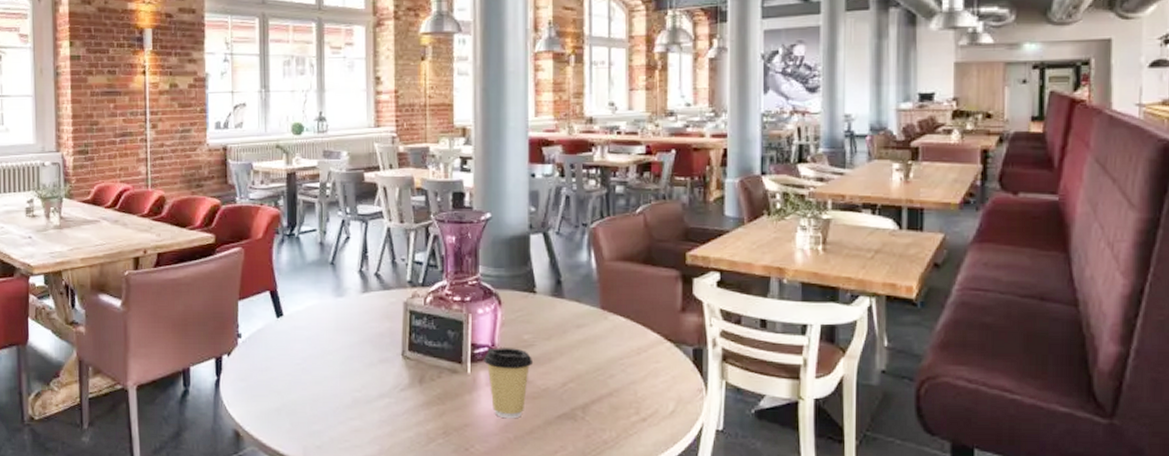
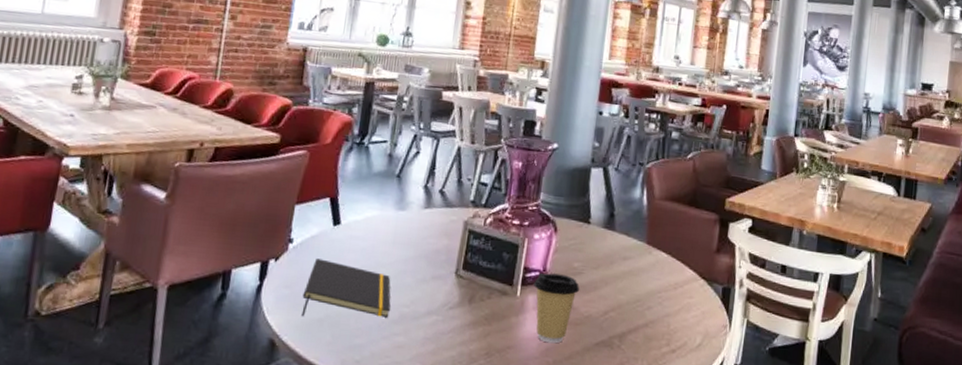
notepad: none [258,351,342,408] -> present [301,258,391,318]

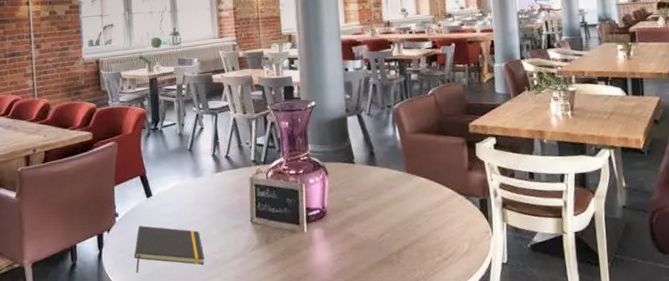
coffee cup: present [534,273,580,344] -> none [317,209,356,267]

